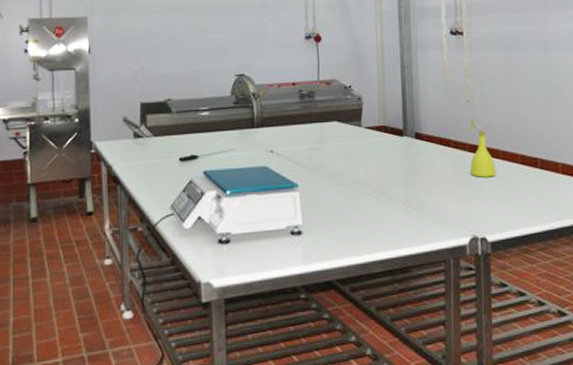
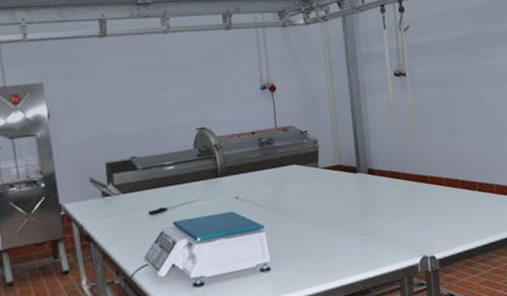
spray bottle: present [467,120,496,178] -> none [414,153,441,204]

